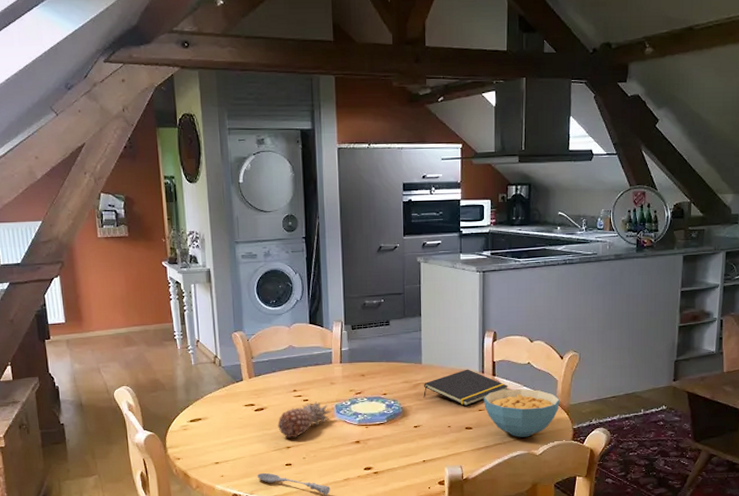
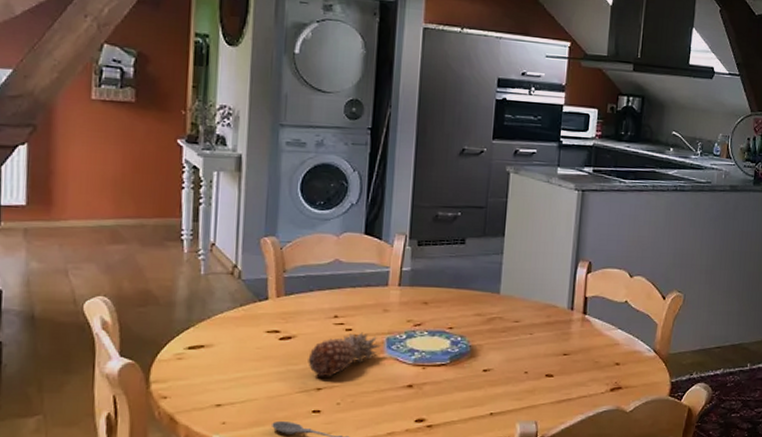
notepad: present [423,369,508,406] -> none [498,304,600,349]
cereal bowl: present [483,389,560,437] -> none [569,331,658,390]

